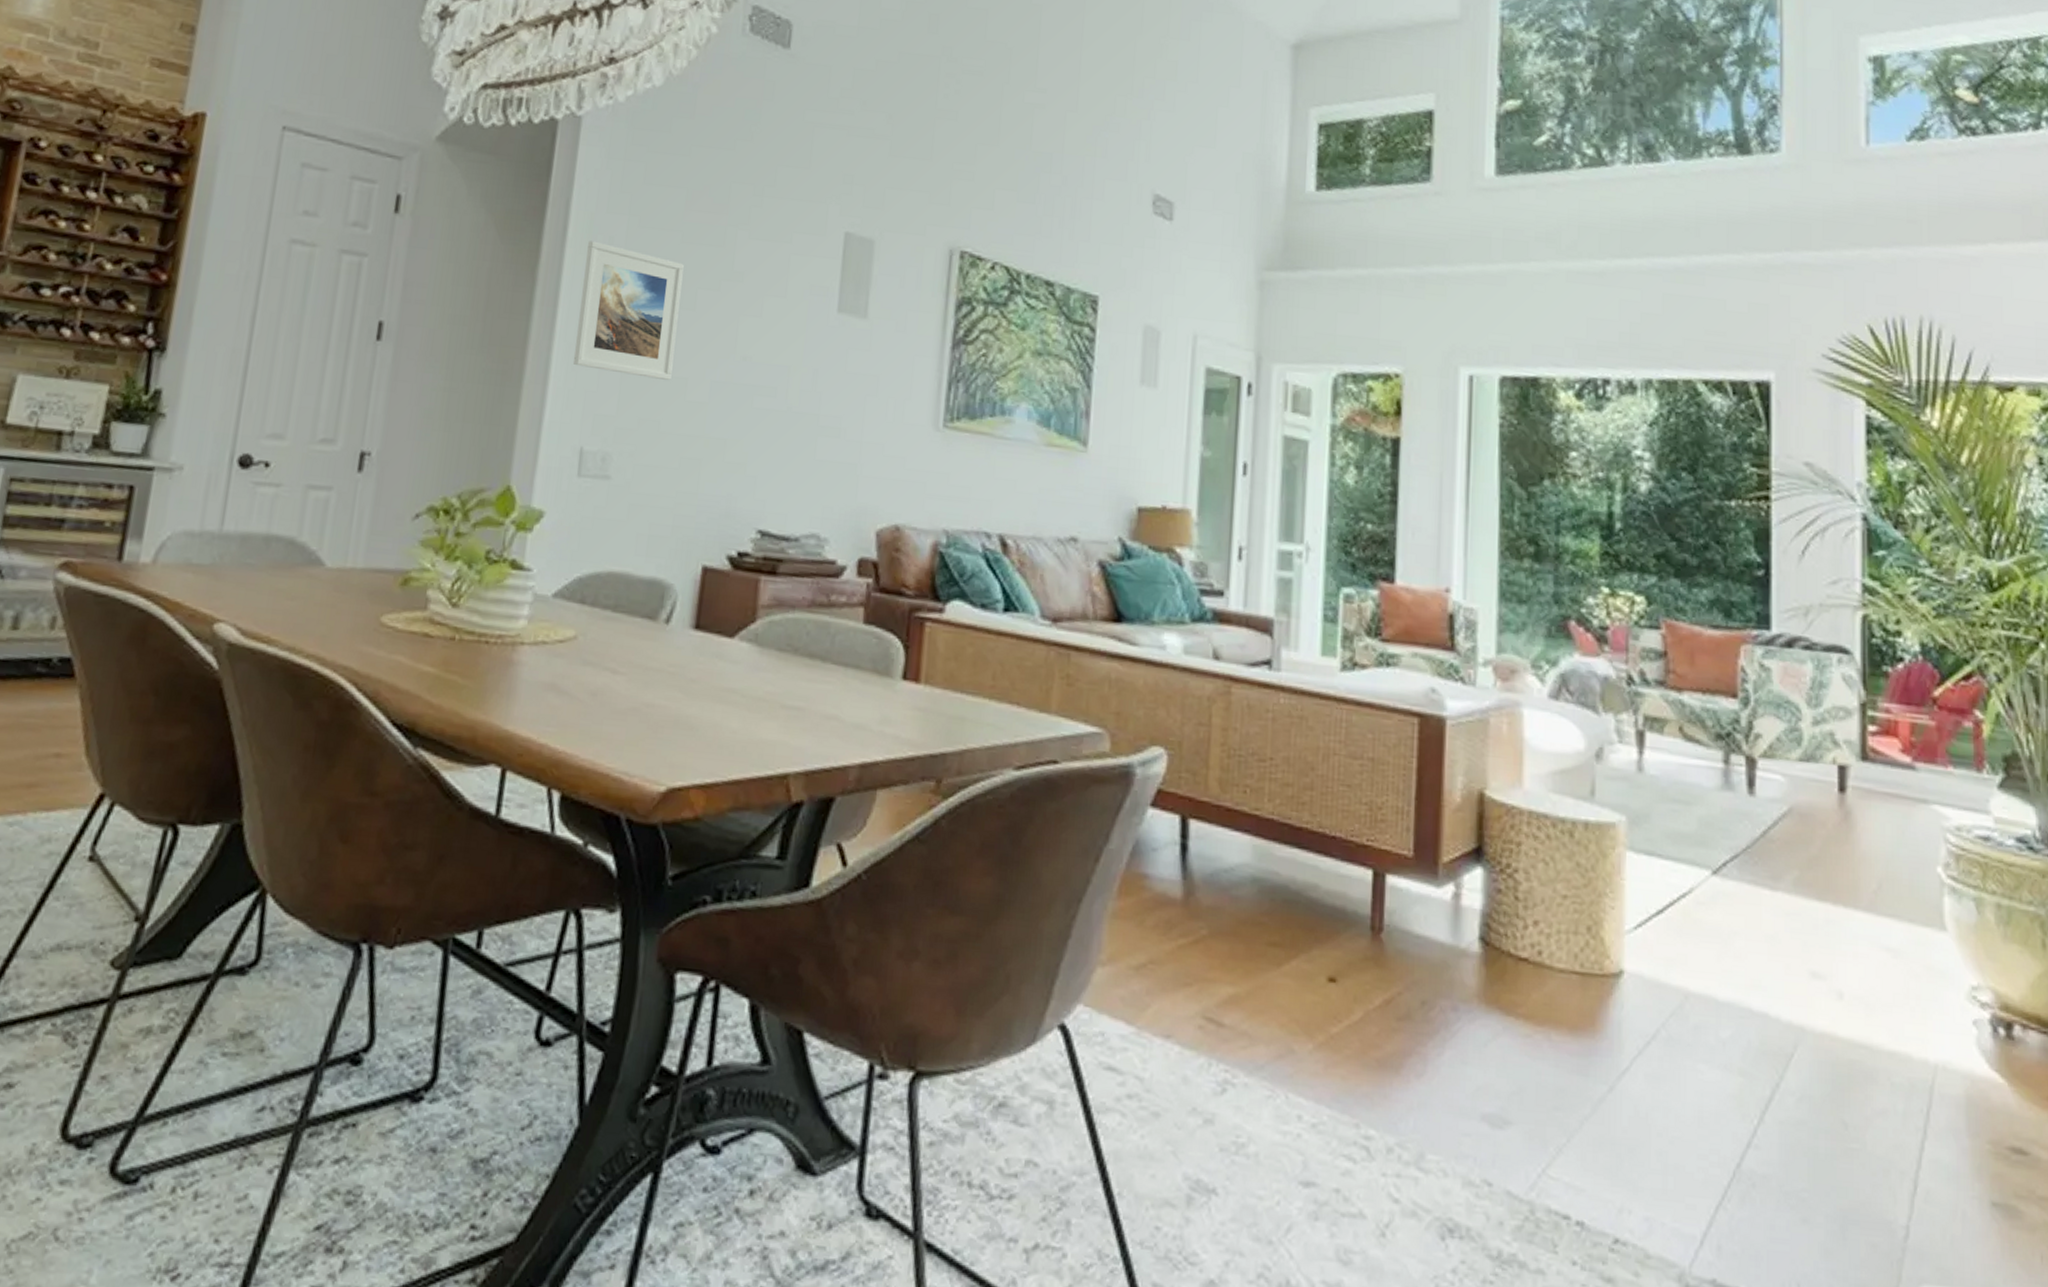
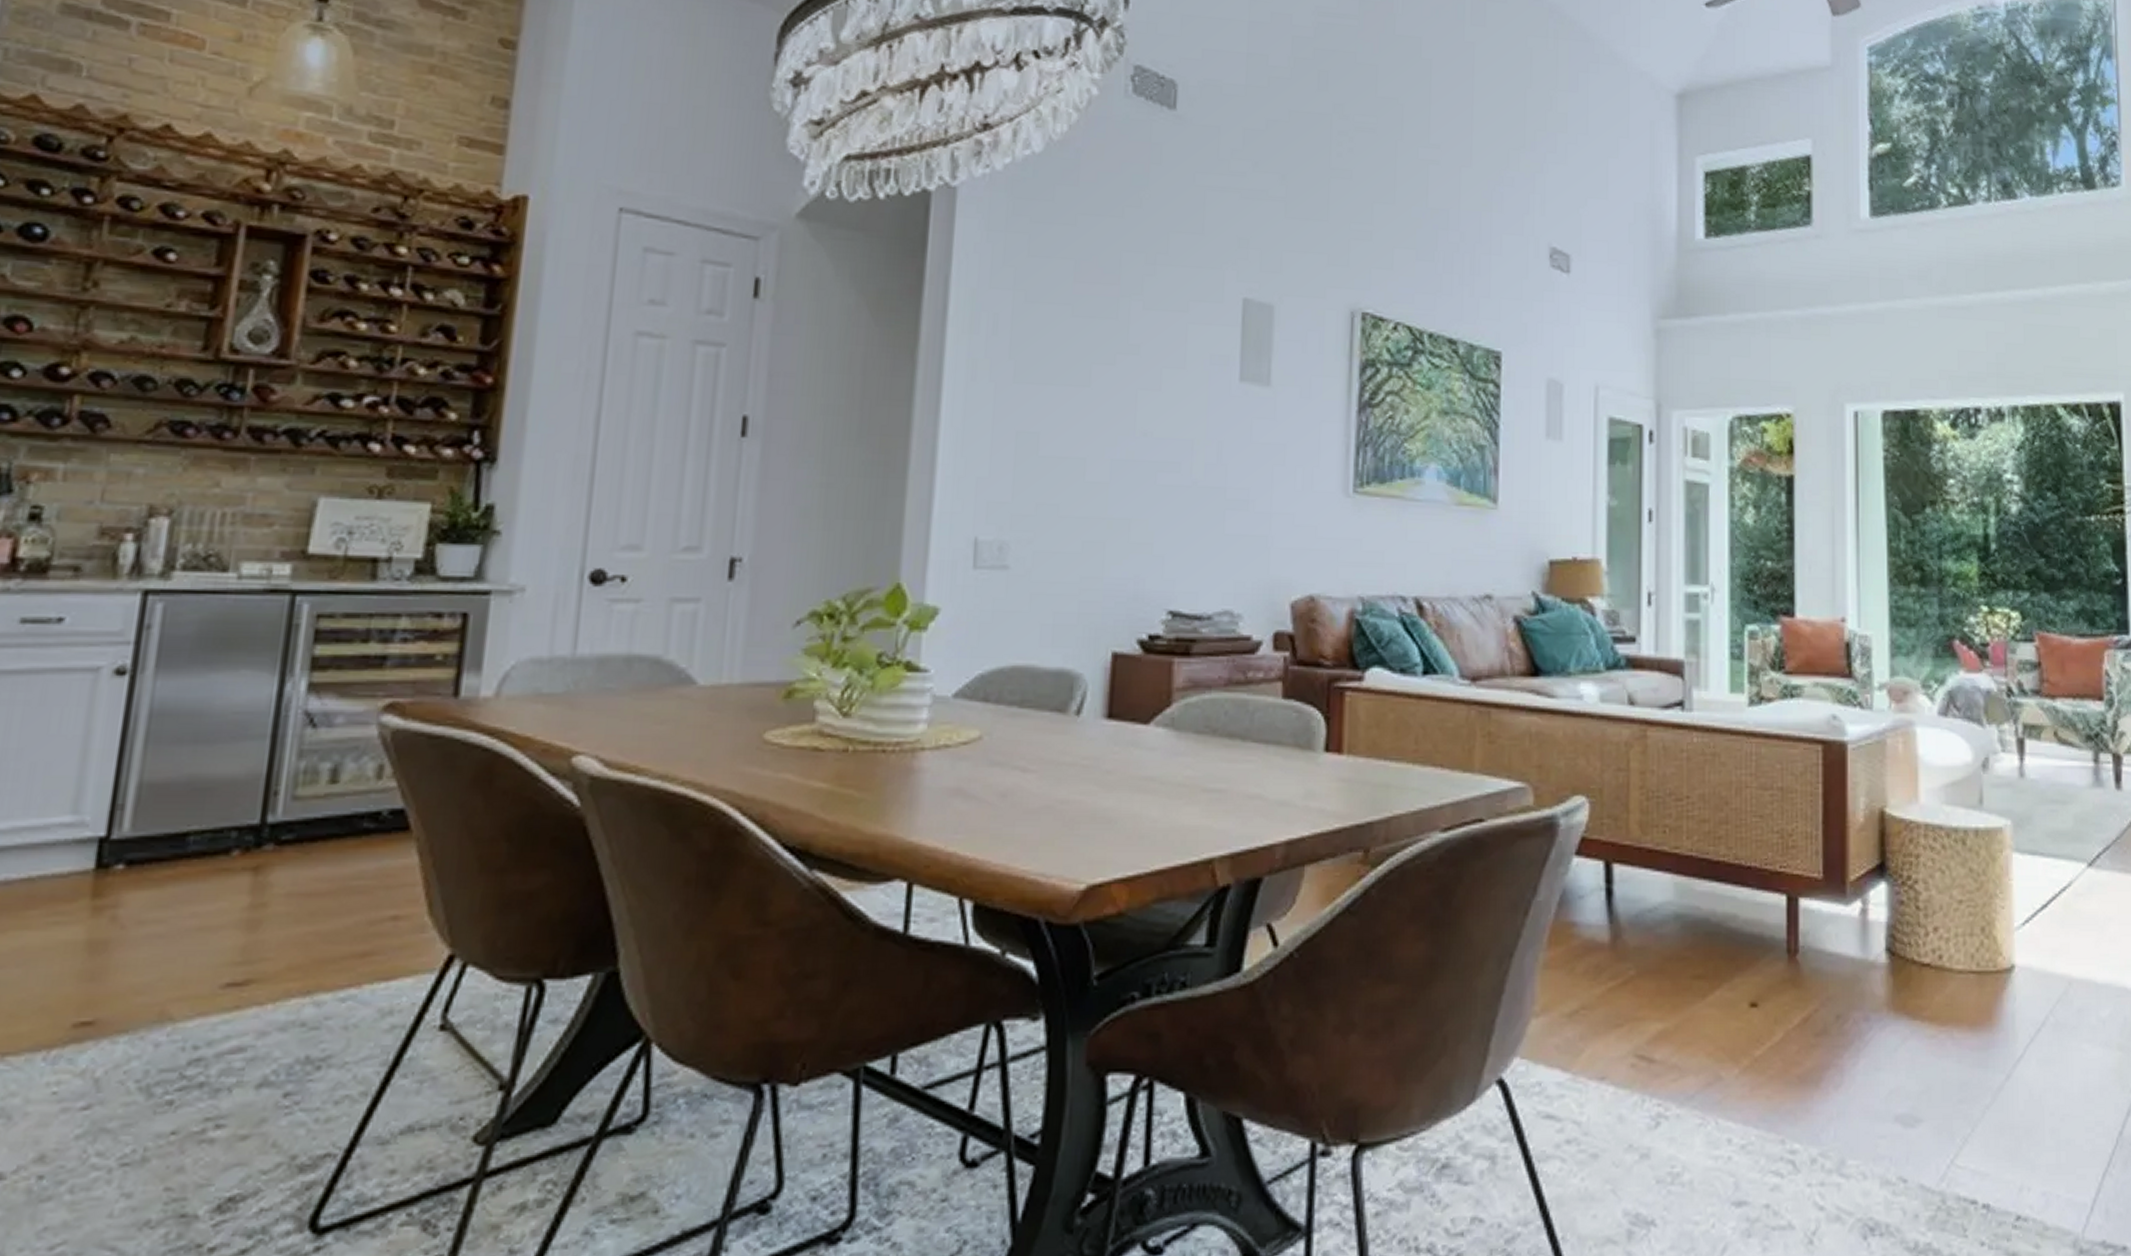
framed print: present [573,240,684,380] -> none [961,318,1076,461]

